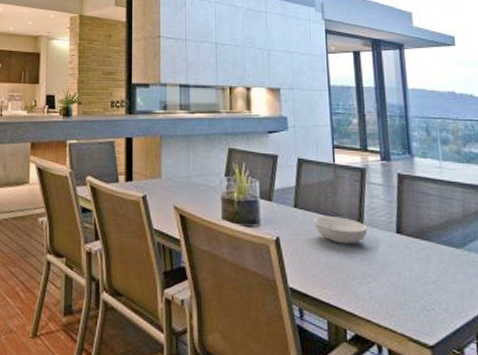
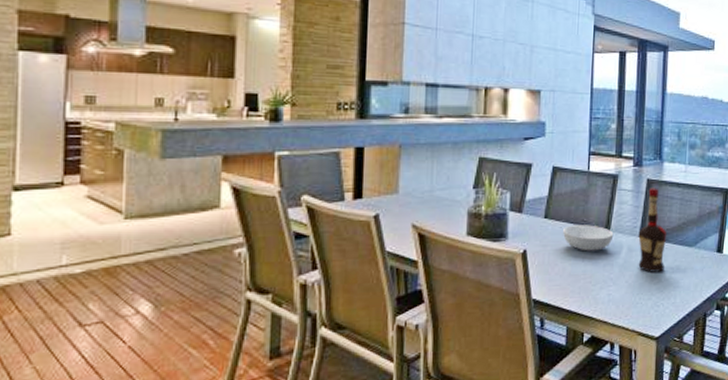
liquor: none [395,183,430,273] -> present [638,188,666,272]

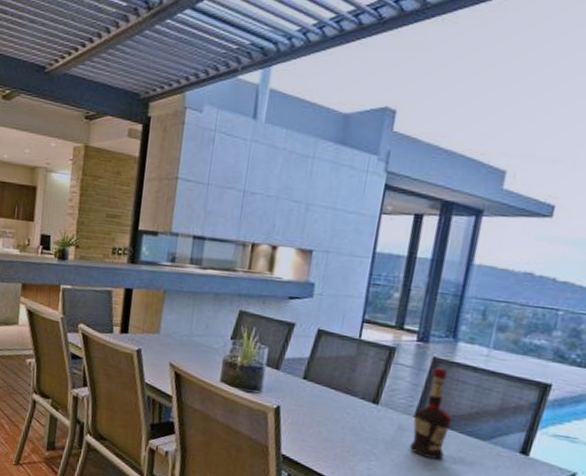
serving bowl: present [563,225,614,251] -> none [322,390,383,422]

